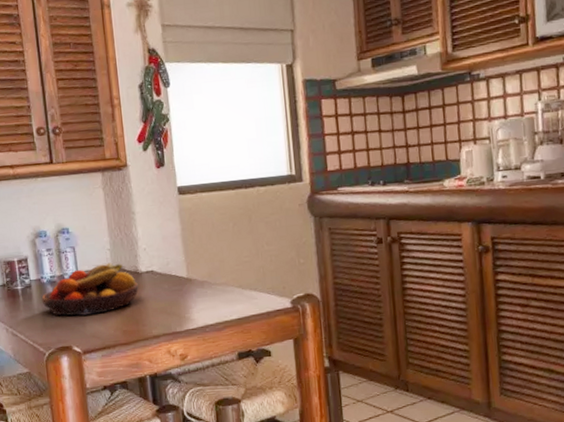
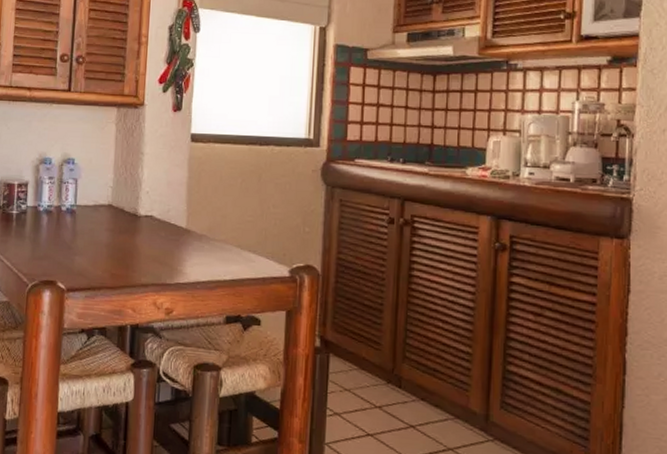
fruit bowl: present [41,262,139,316] -> none [34,200,135,252]

